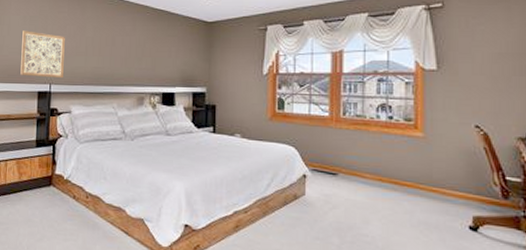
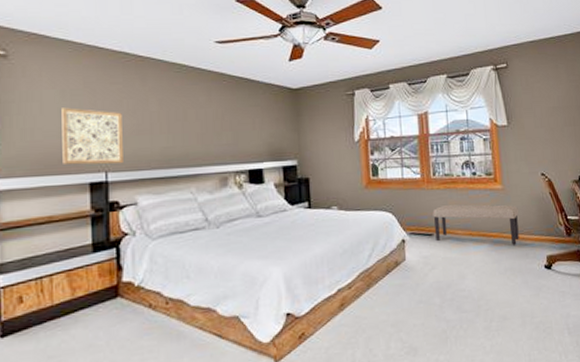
bench: none [339,145,441,199] -> present [432,204,519,245]

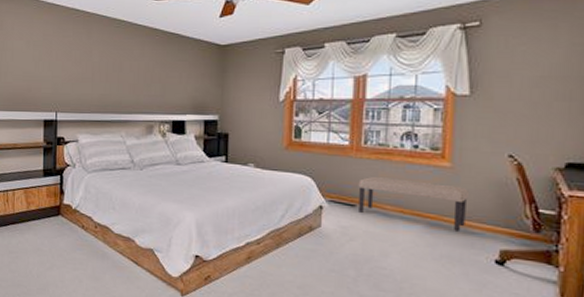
wall art: present [62,107,123,165] -> none [25,56,70,106]

